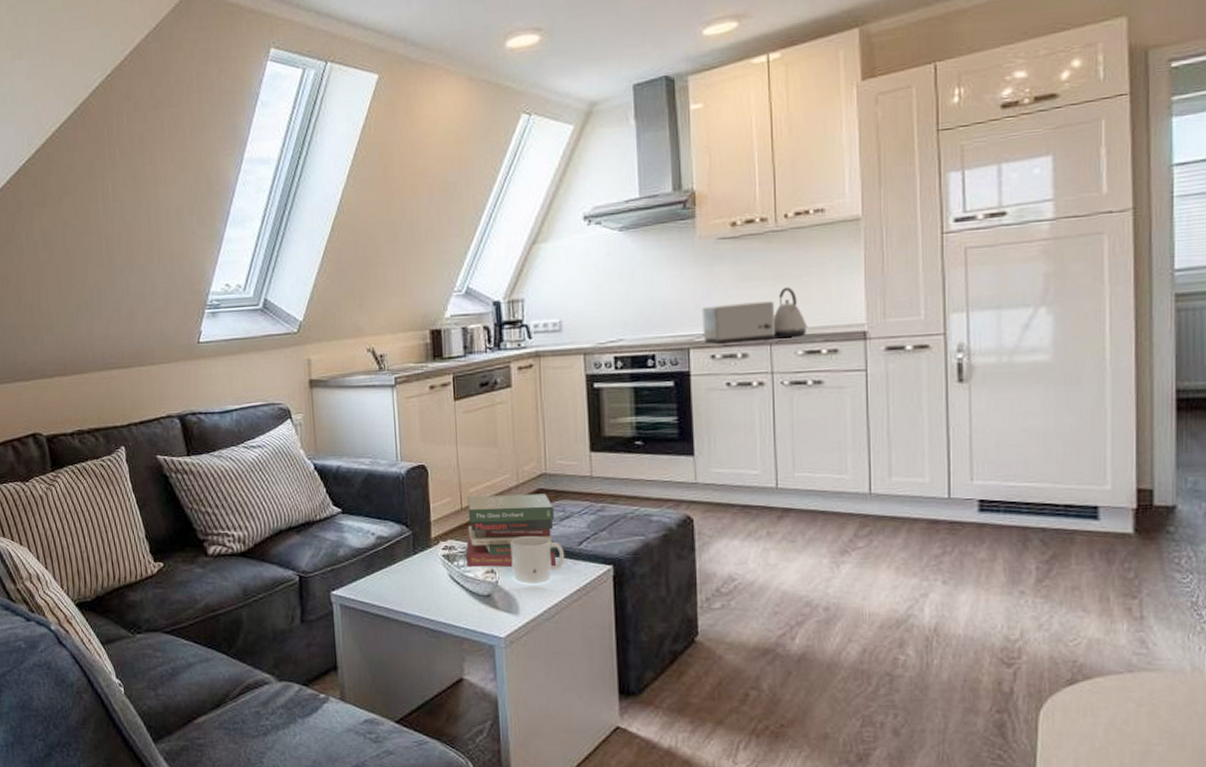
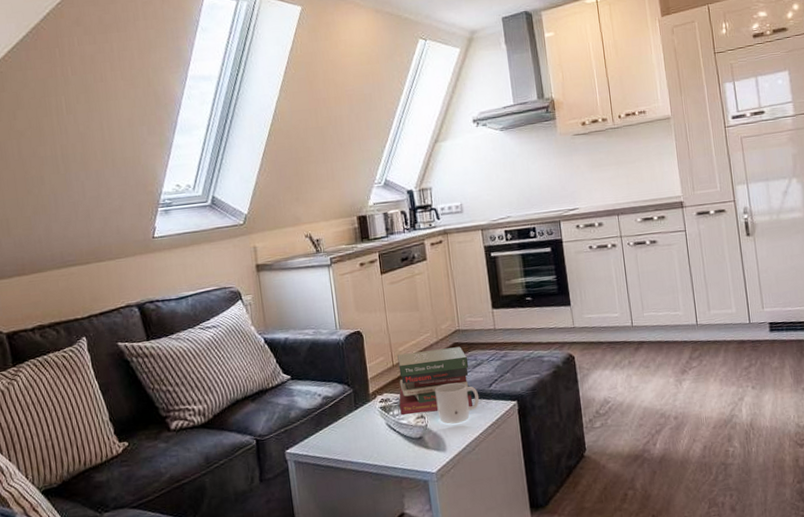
toaster: present [702,301,776,345] -> none [566,181,621,217]
kettle: present [773,286,807,339] -> none [618,170,642,210]

